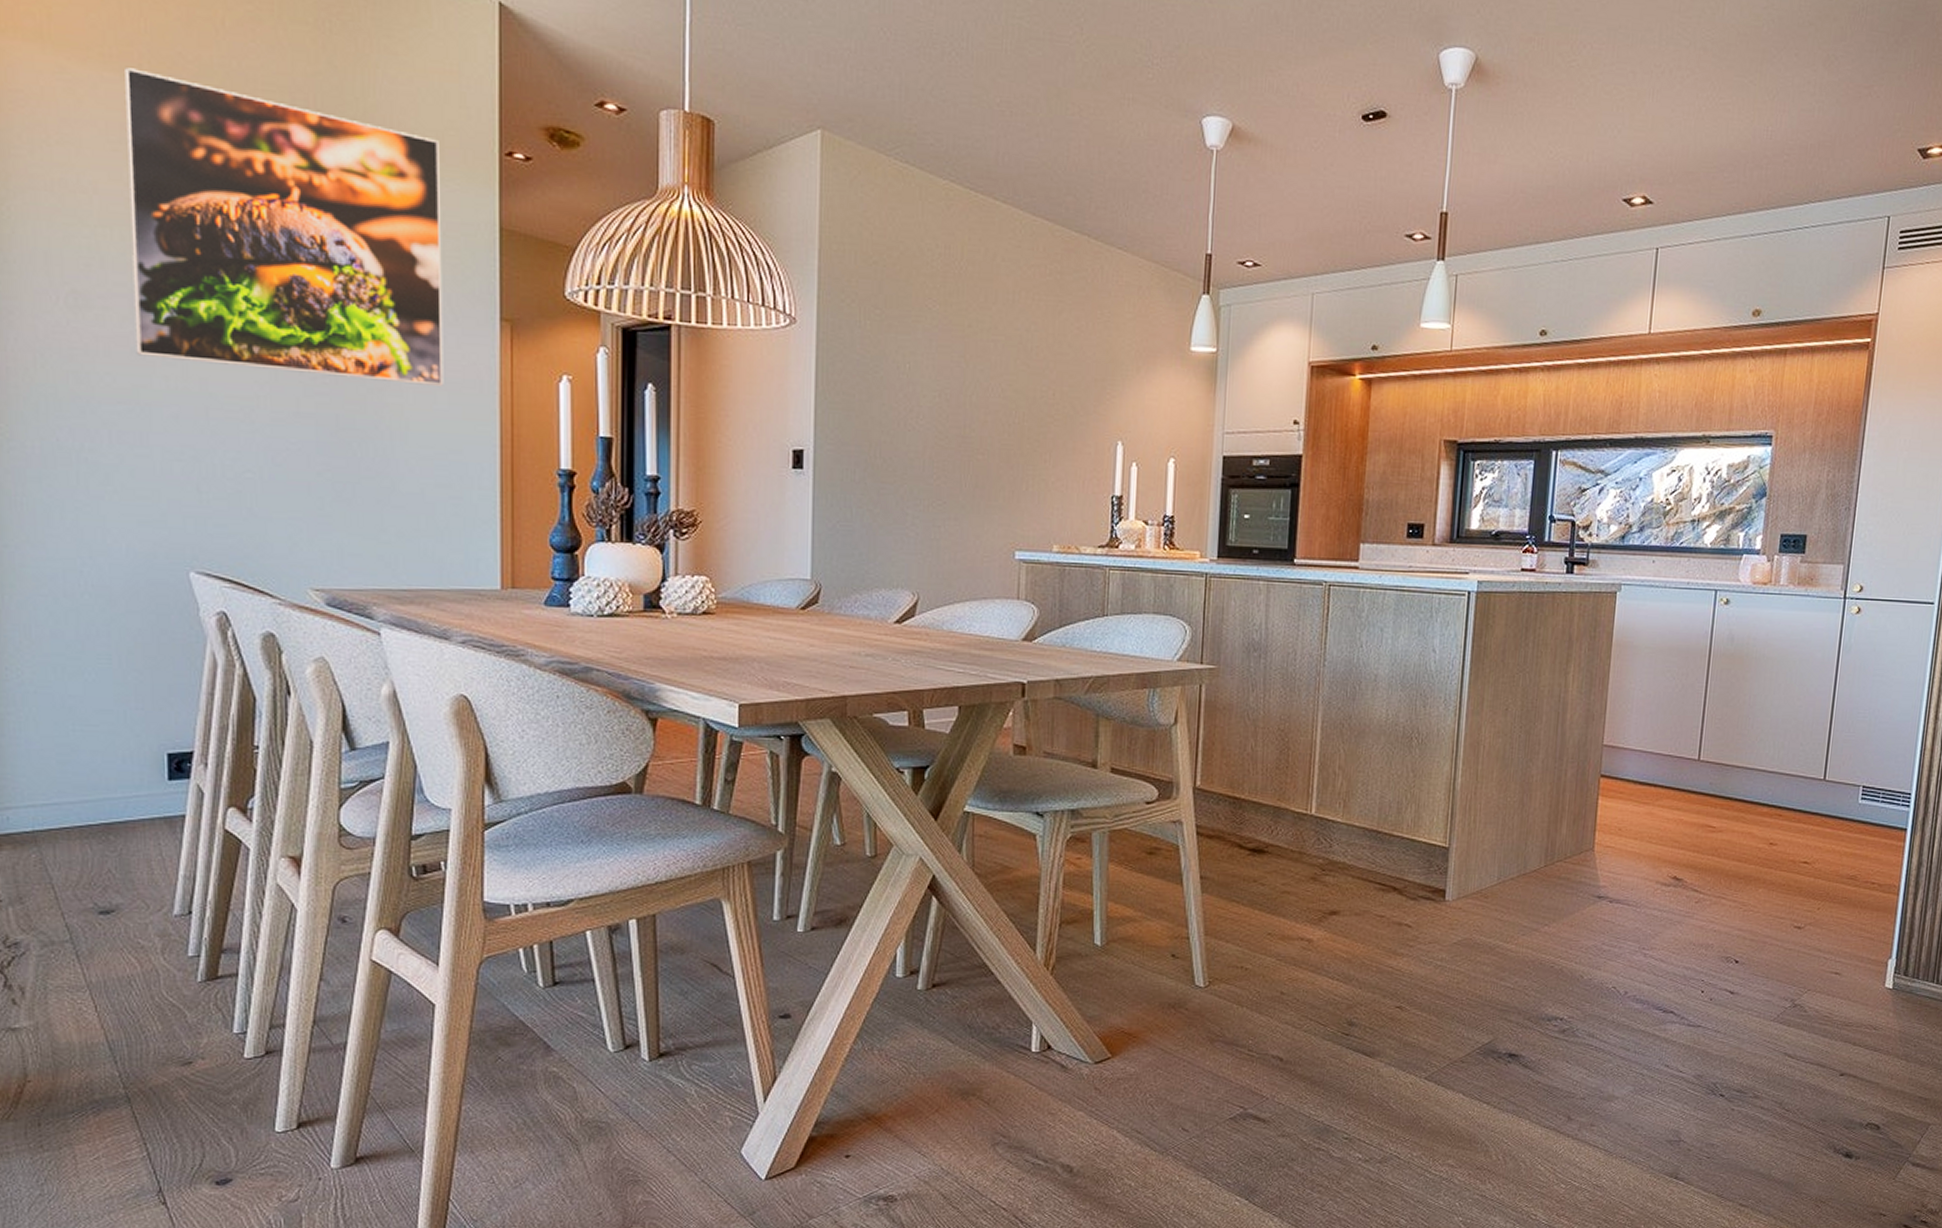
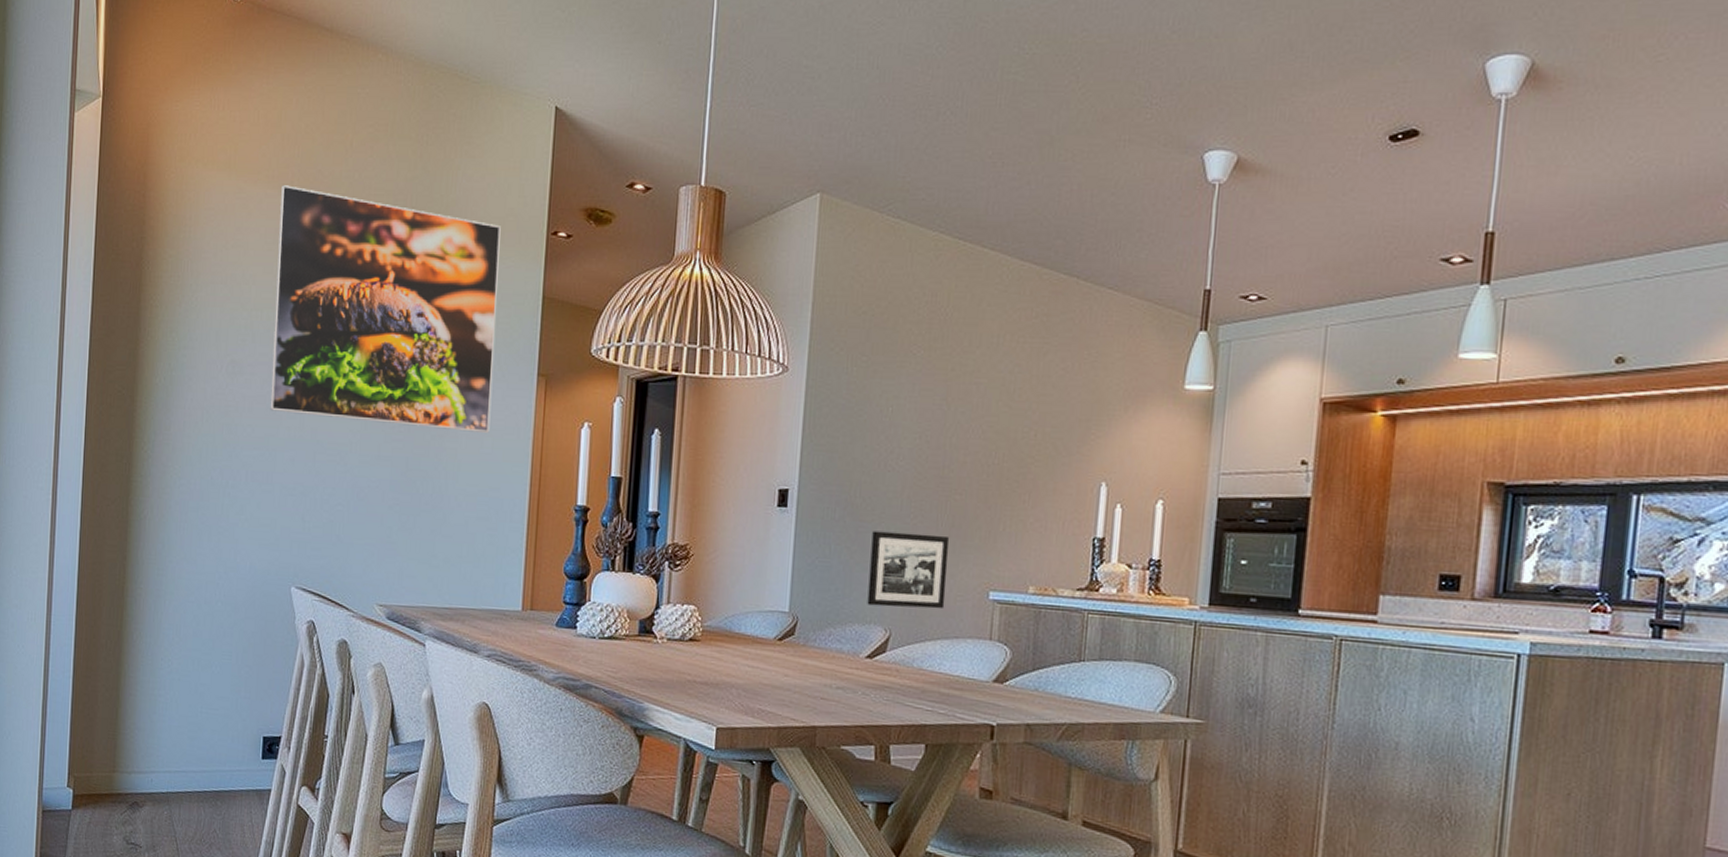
picture frame: none [893,492,974,571] -> present [867,531,949,609]

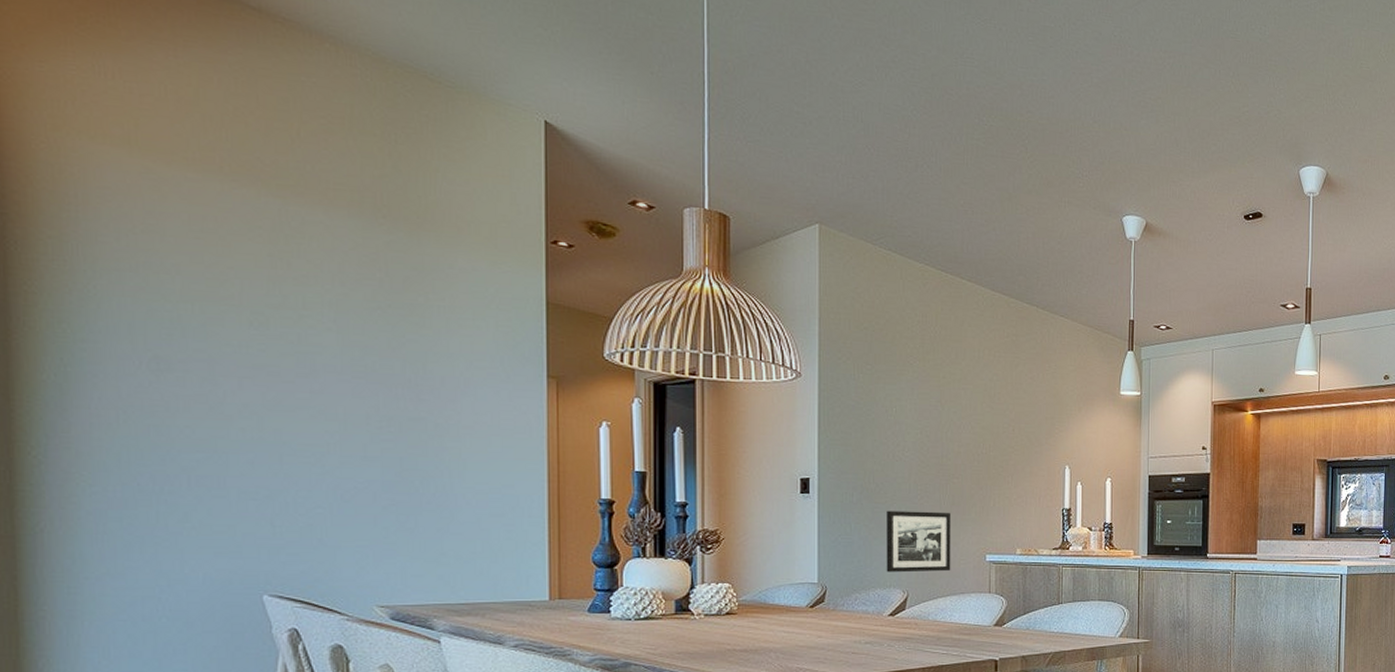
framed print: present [270,185,501,433] -> none [207,169,497,432]

